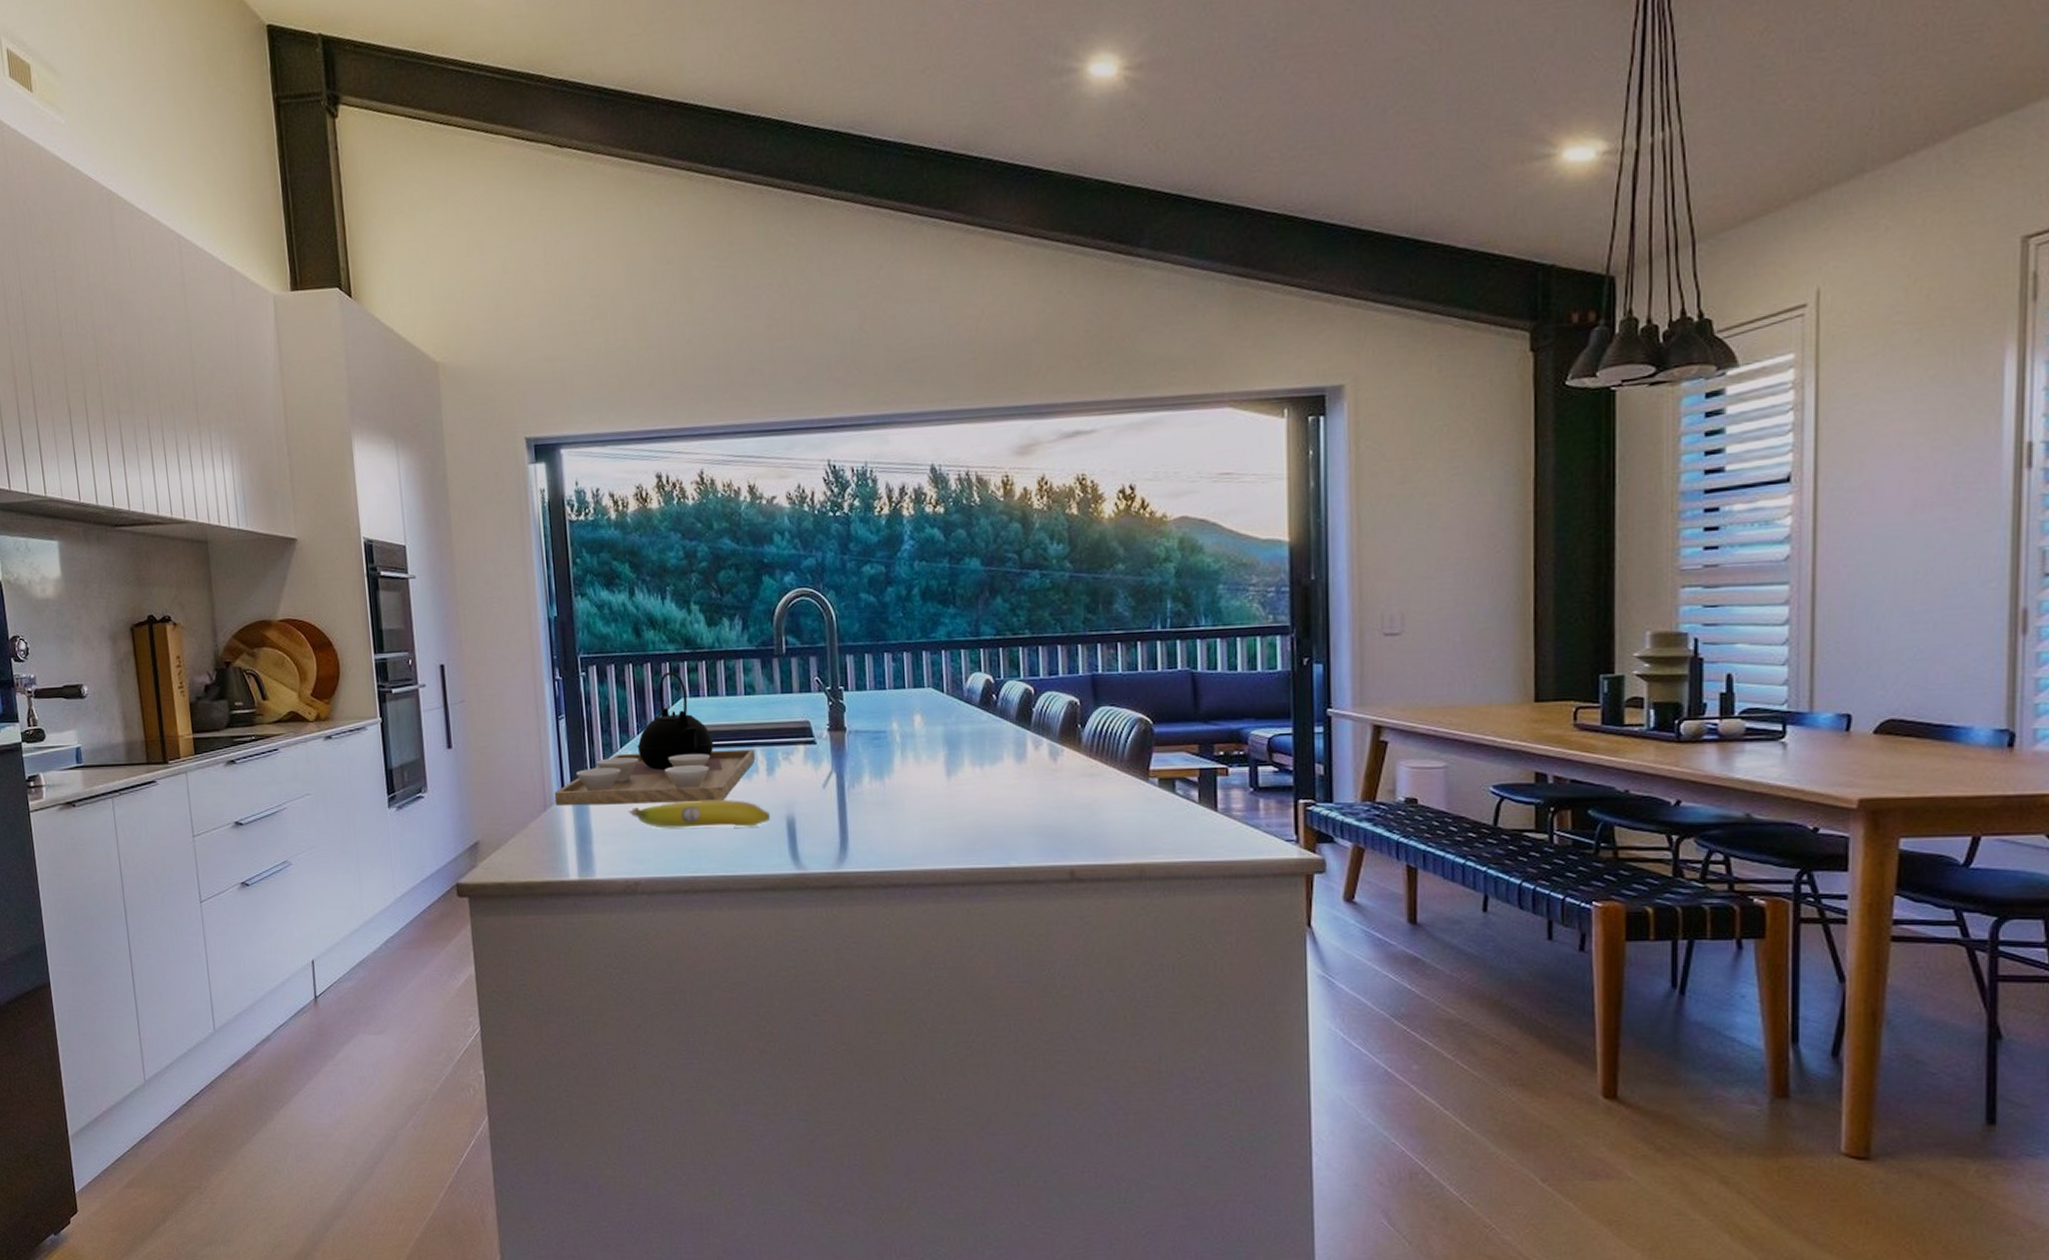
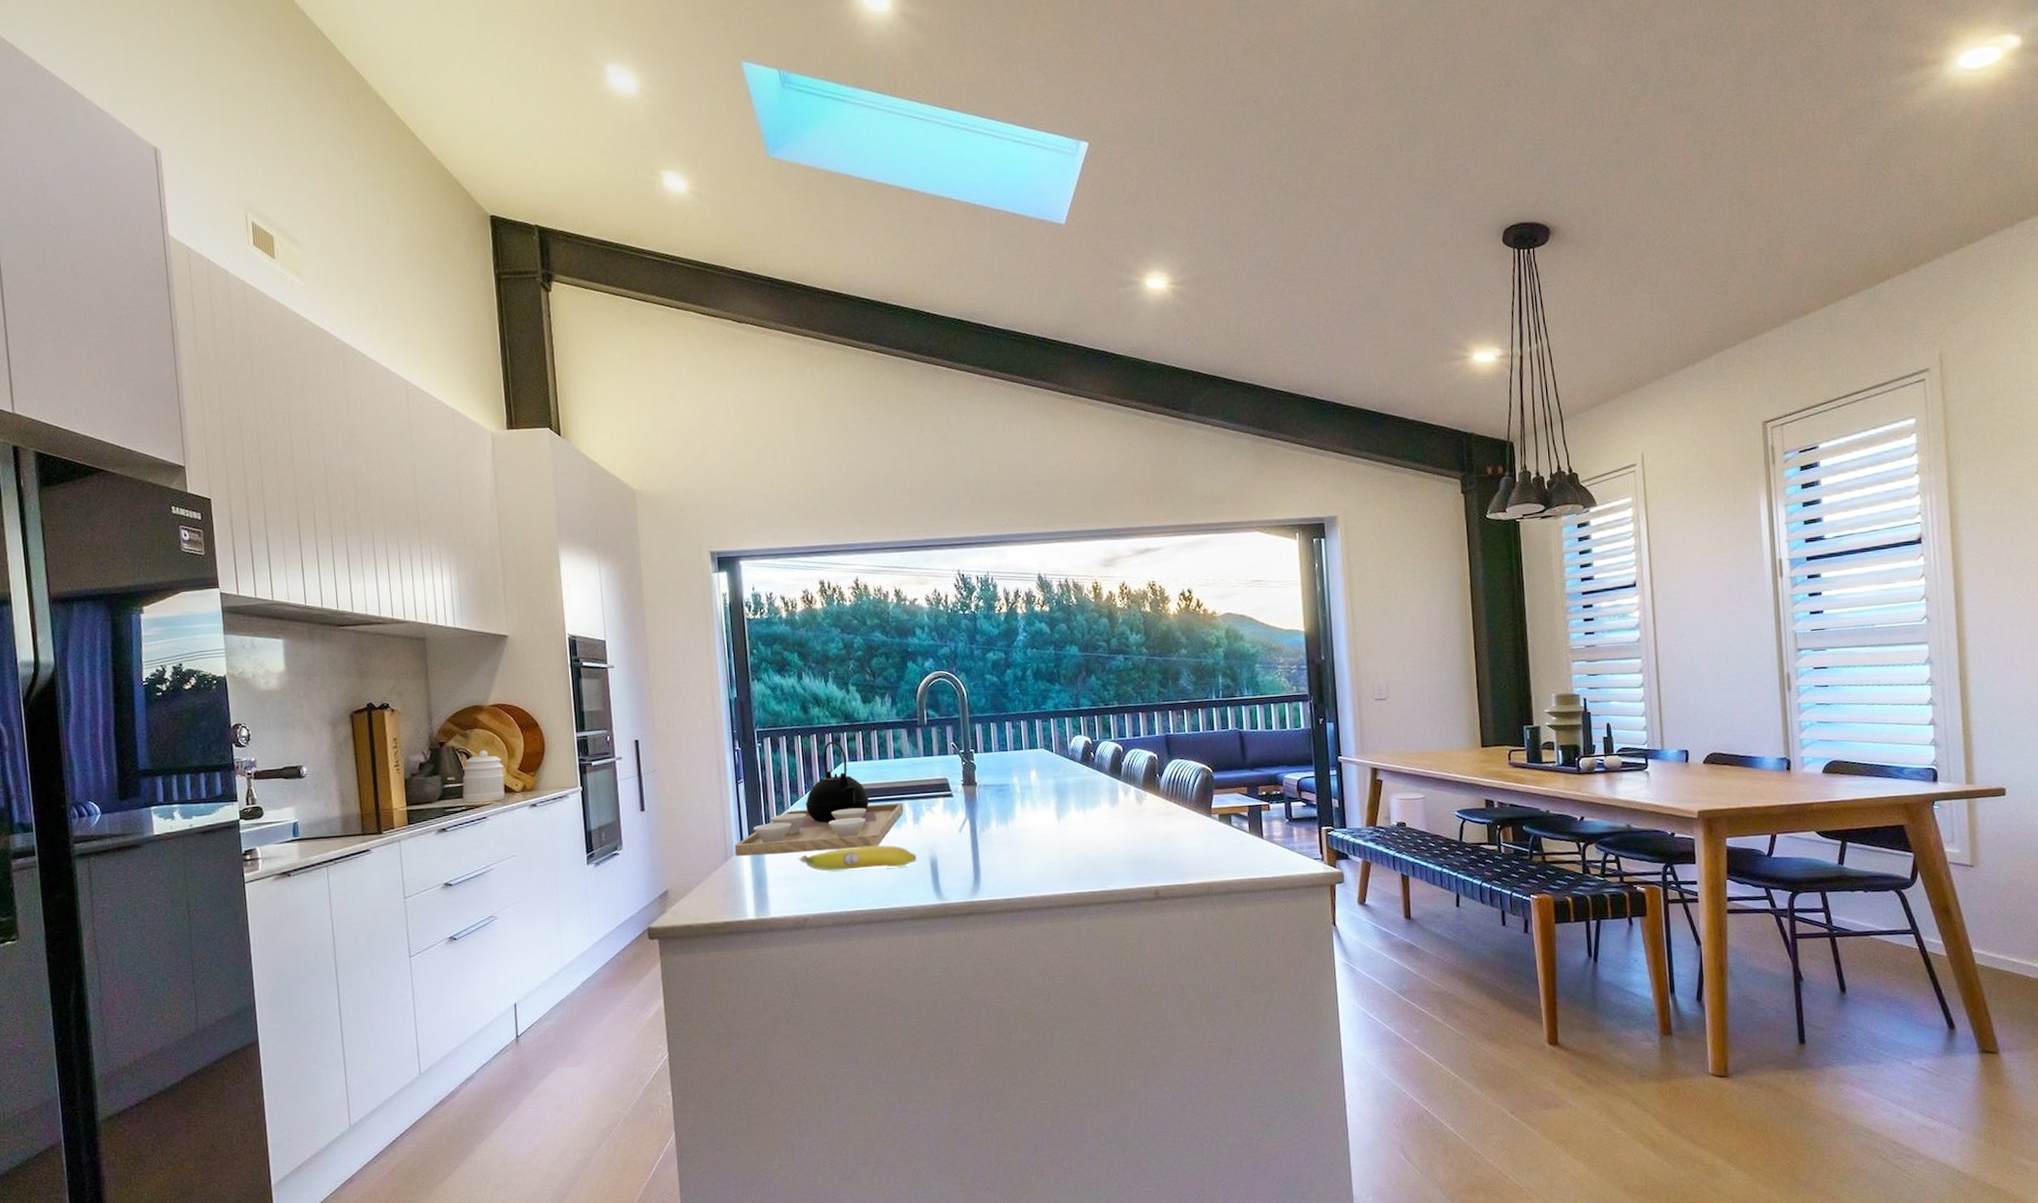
jar: none [250,672,298,733] -> present [462,750,505,803]

